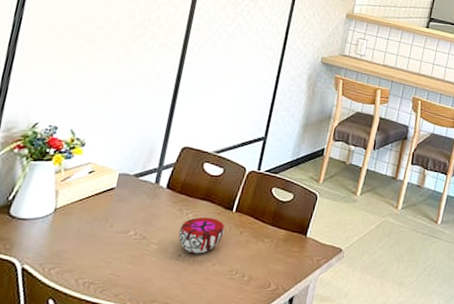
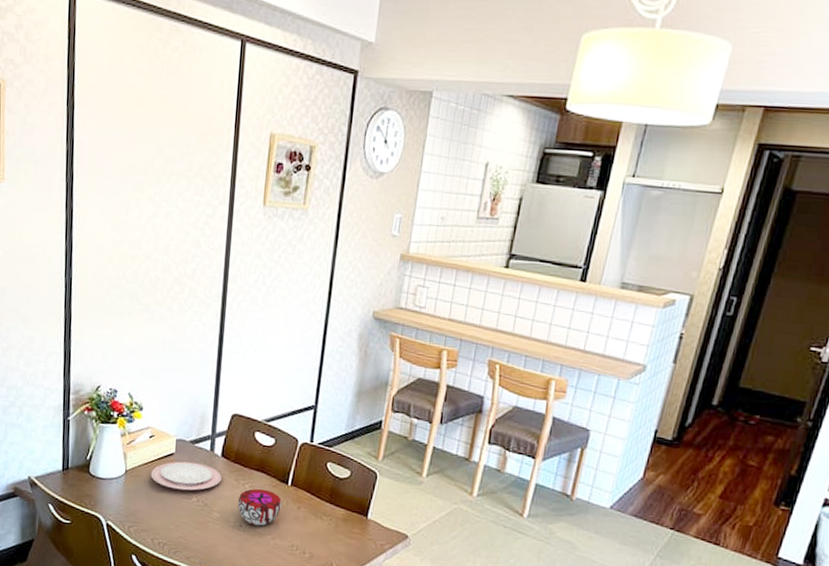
plate: none [84,195,165,225] -> present [150,461,222,491]

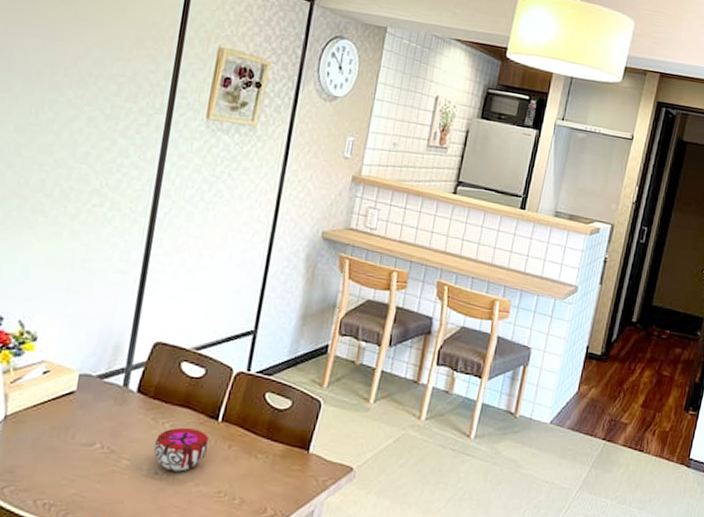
plate: present [150,461,222,491] -> none [39,400,136,436]

